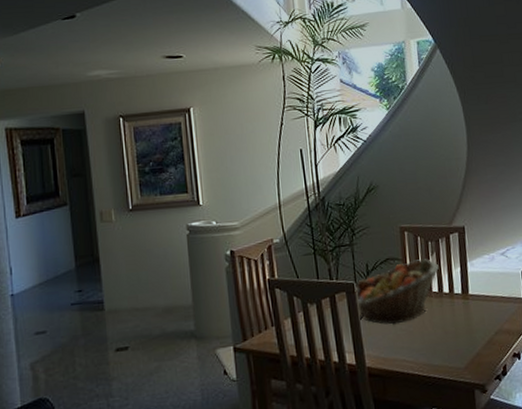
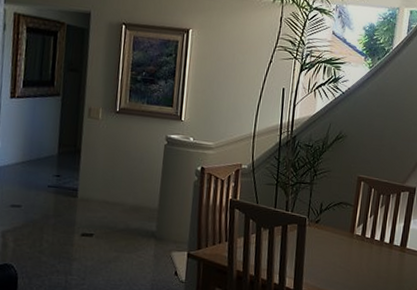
fruit basket: present [355,259,440,325] -> none [304,208,386,262]

